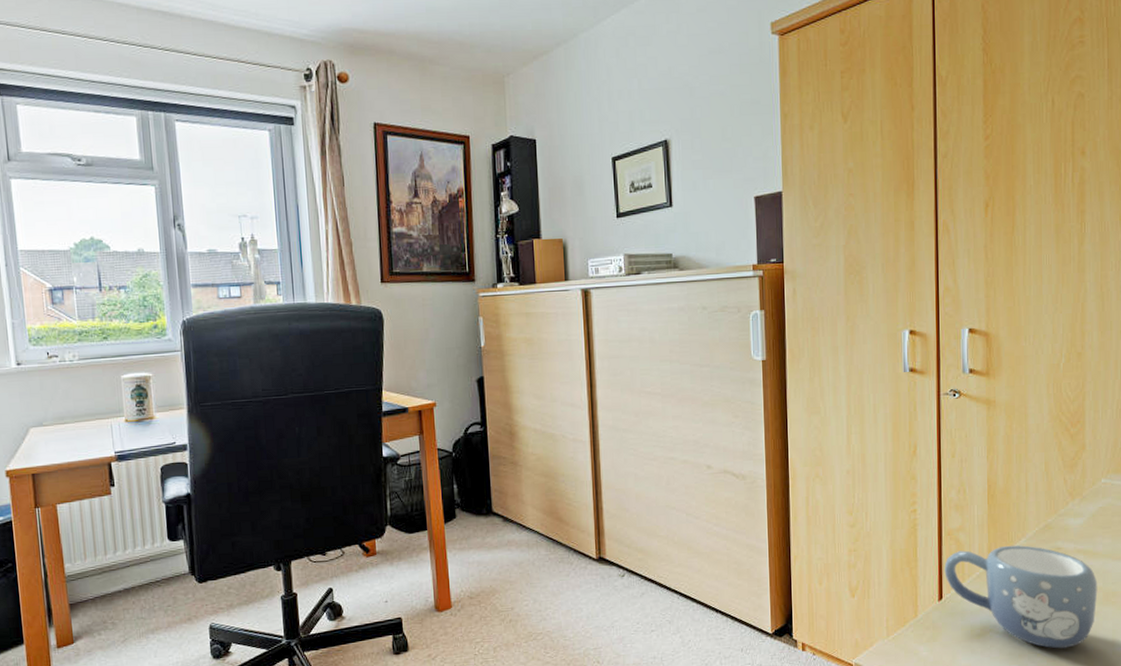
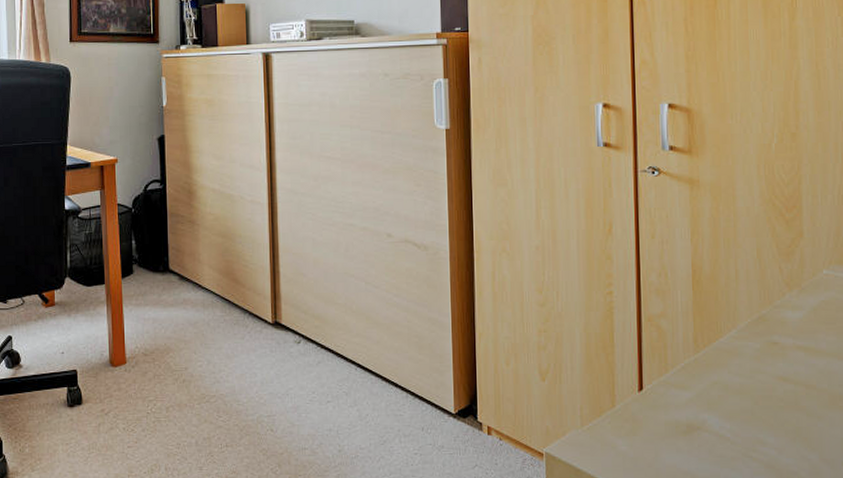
mug: present [944,545,1098,649] -> none [644,336,822,454]

